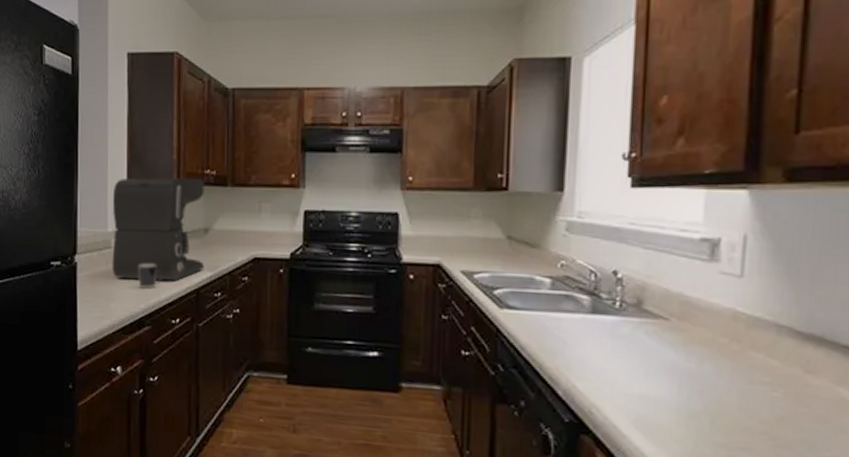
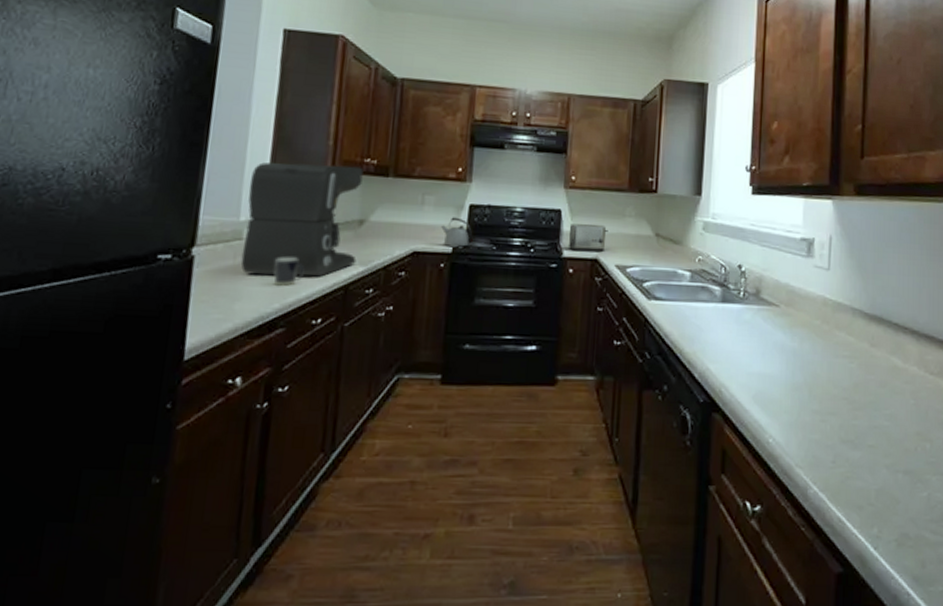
kettle: none [278,223,309,254] -> present [441,217,473,248]
toaster: none [407,226,452,258] -> present [568,223,608,253]

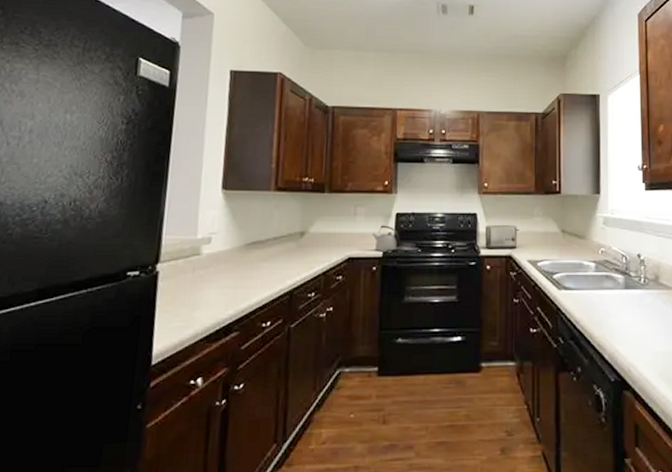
coffee maker: present [240,162,364,277] -> none [199,185,303,284]
mug: present [273,257,304,286] -> none [227,268,254,294]

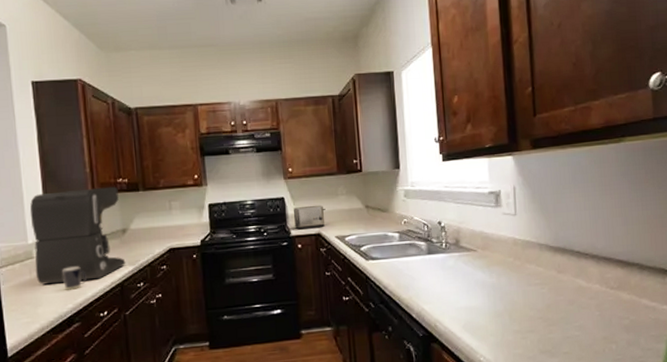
coffee maker: none [199,185,303,284] -> present [29,186,126,284]
mug: none [227,268,254,294] -> present [61,266,87,290]
kettle: present [372,225,400,252] -> none [189,216,216,241]

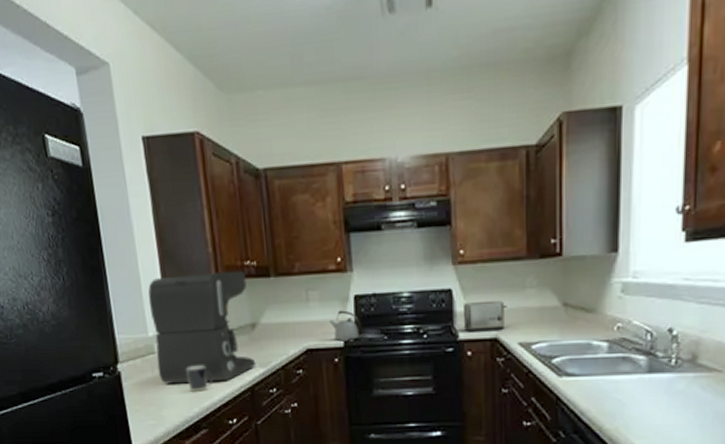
kettle: none [189,216,216,241] -> present [329,310,363,342]

